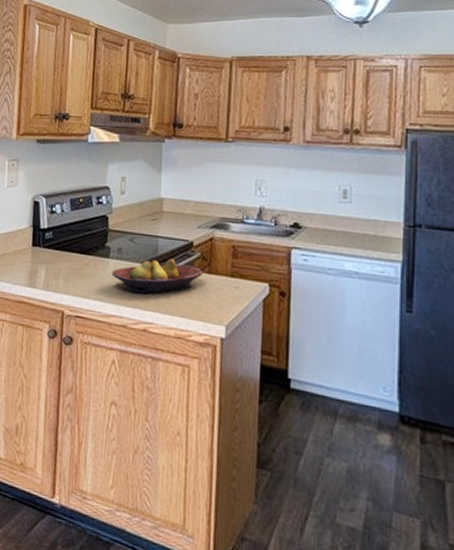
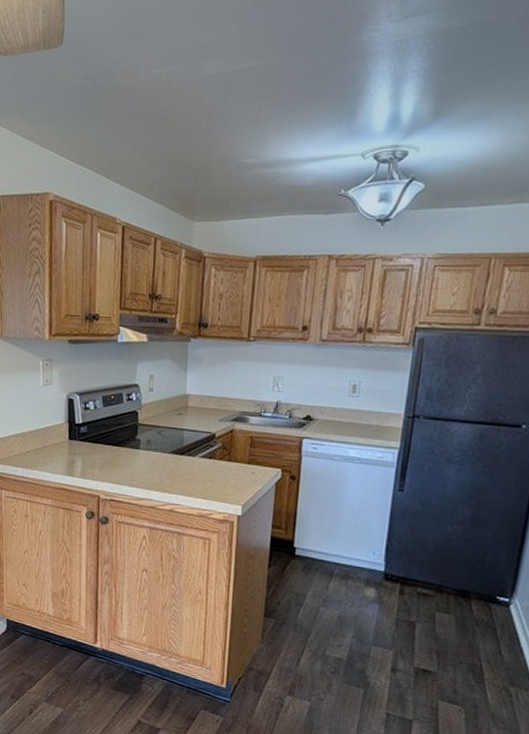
fruit bowl: present [111,259,203,294] -> none [141,449,223,480]

